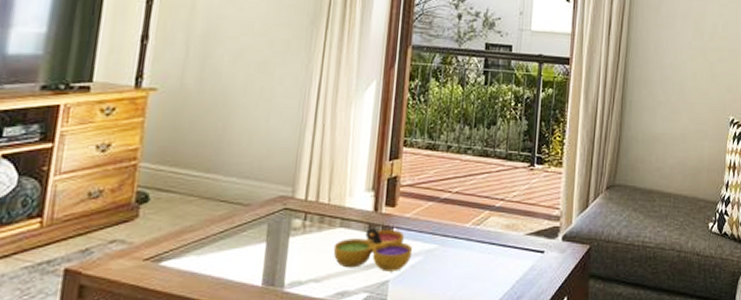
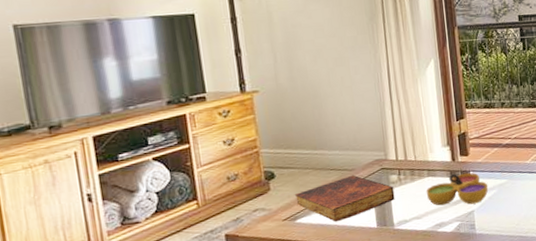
book: none [166,212,295,272] -> present [294,175,395,223]

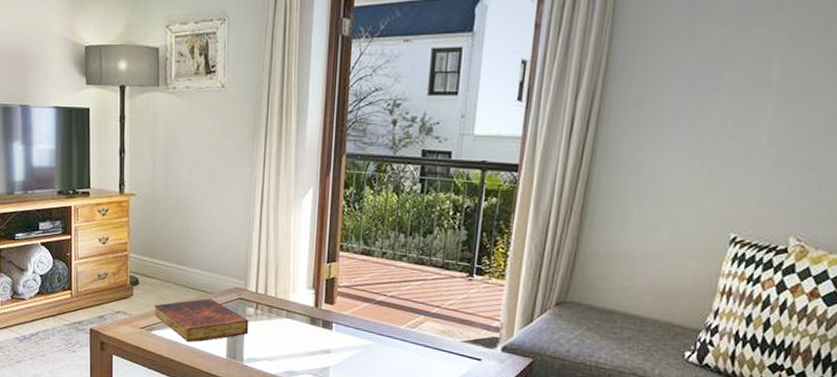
decorative bowl: present [426,172,488,206] -> none [281,321,351,360]

